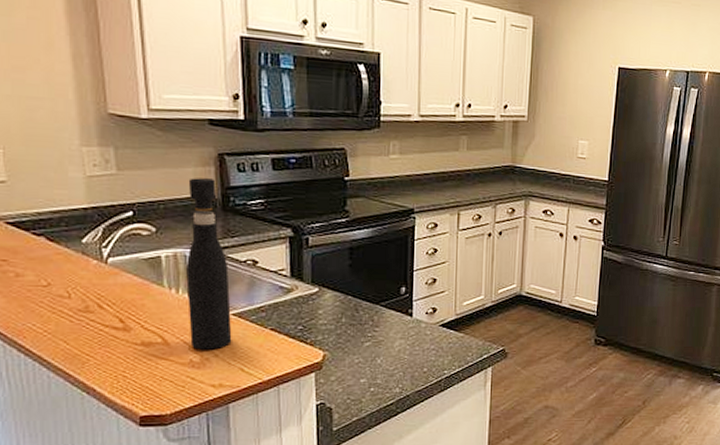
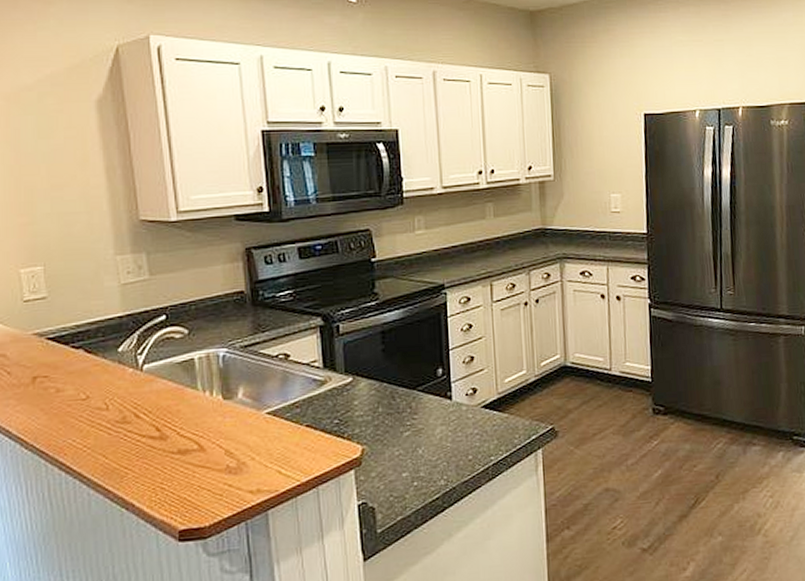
pepper grinder: present [186,178,232,350] -> none [217,274,268,454]

